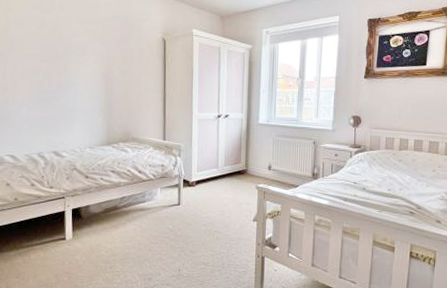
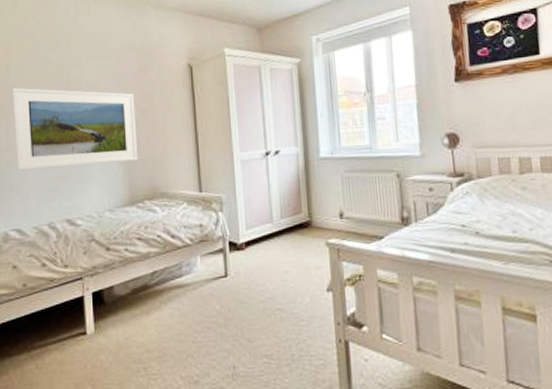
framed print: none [10,38,116,110] -> present [12,87,138,171]

